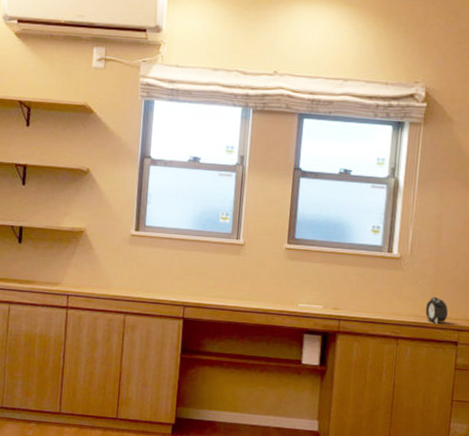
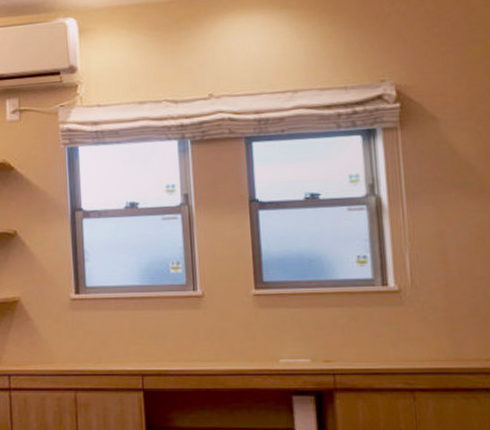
alarm clock: present [425,296,448,324] -> none [443,334,475,368]

